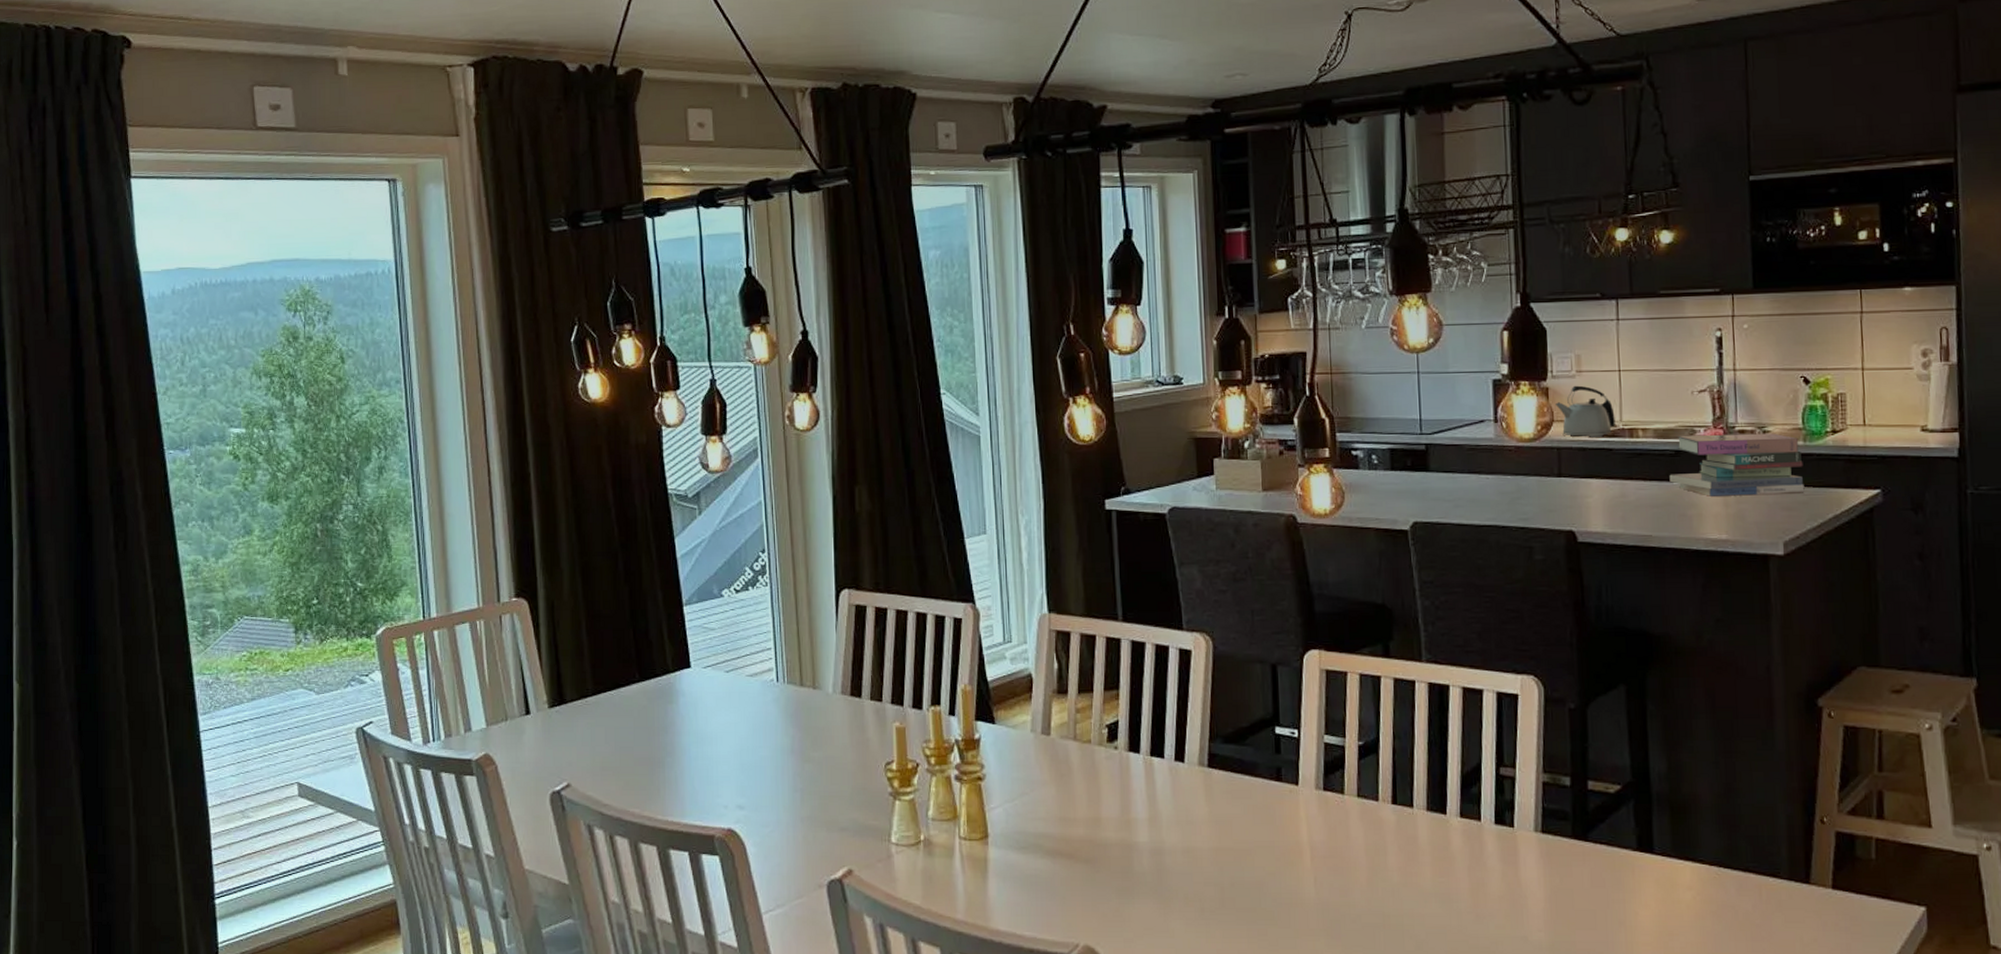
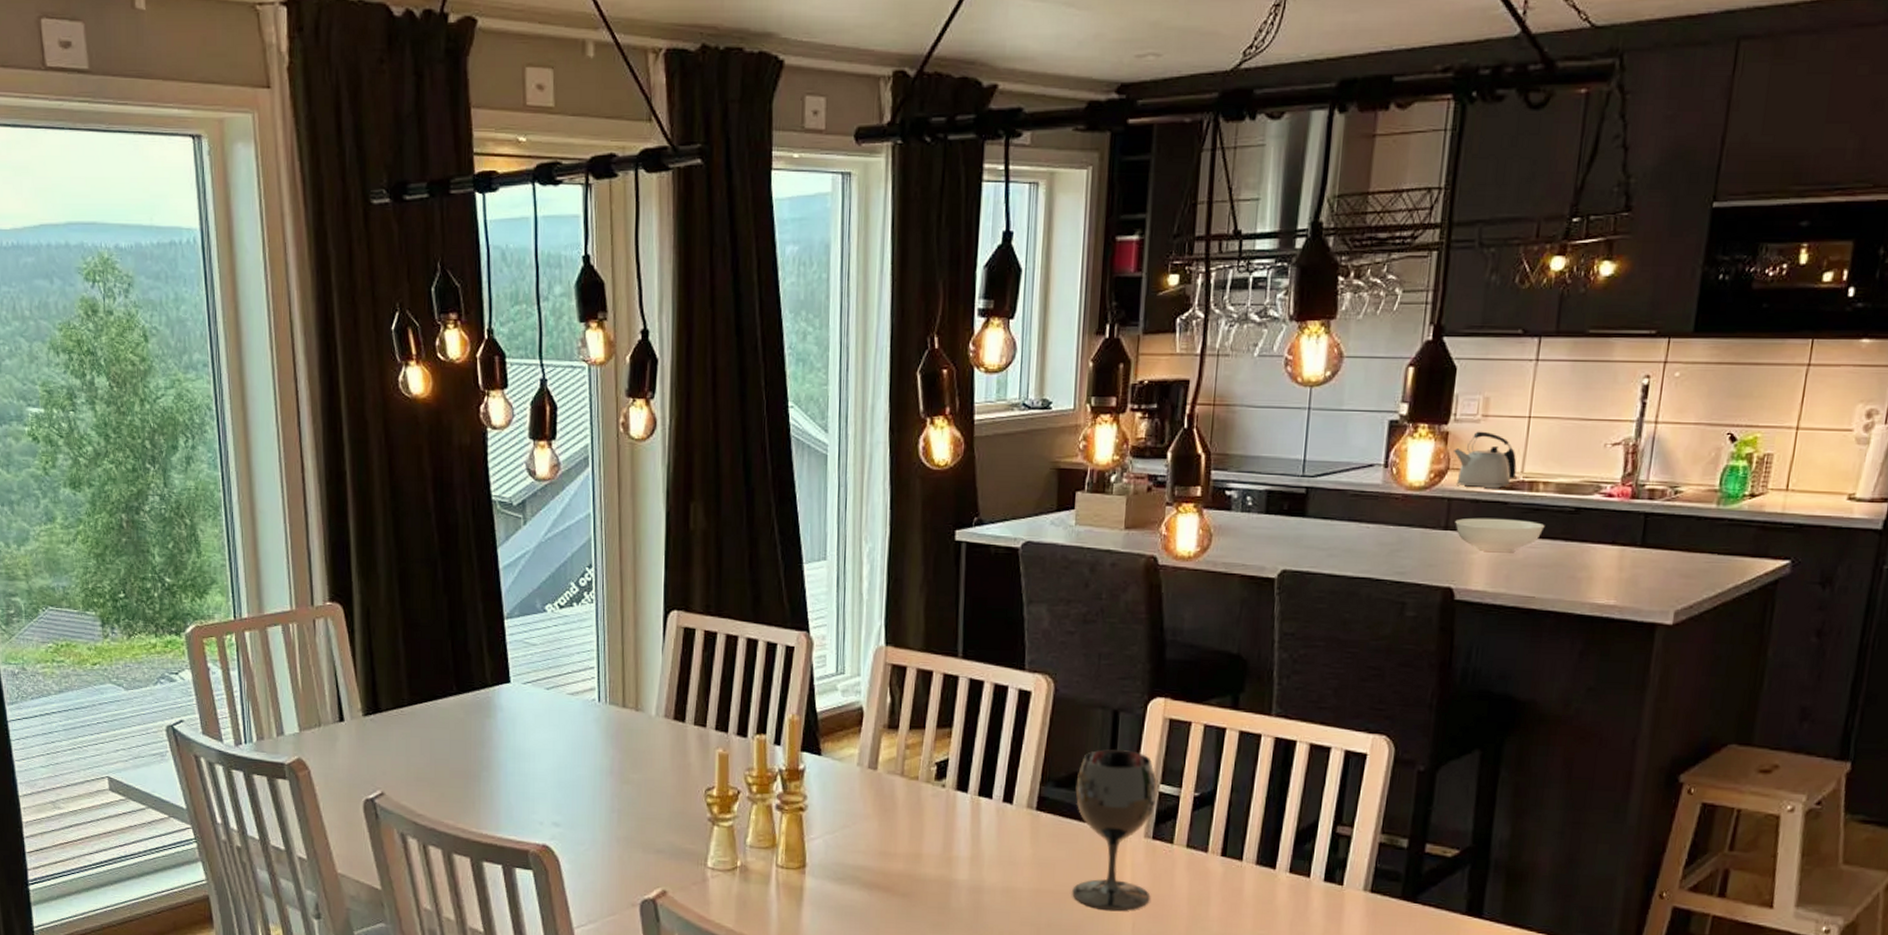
wine glass: none [1243,703,1328,865] -> present [1072,749,1157,911]
bowl: none [1567,464,1650,496] -> present [1455,517,1545,553]
books: present [1669,433,1805,496] -> none [1564,491,1712,562]

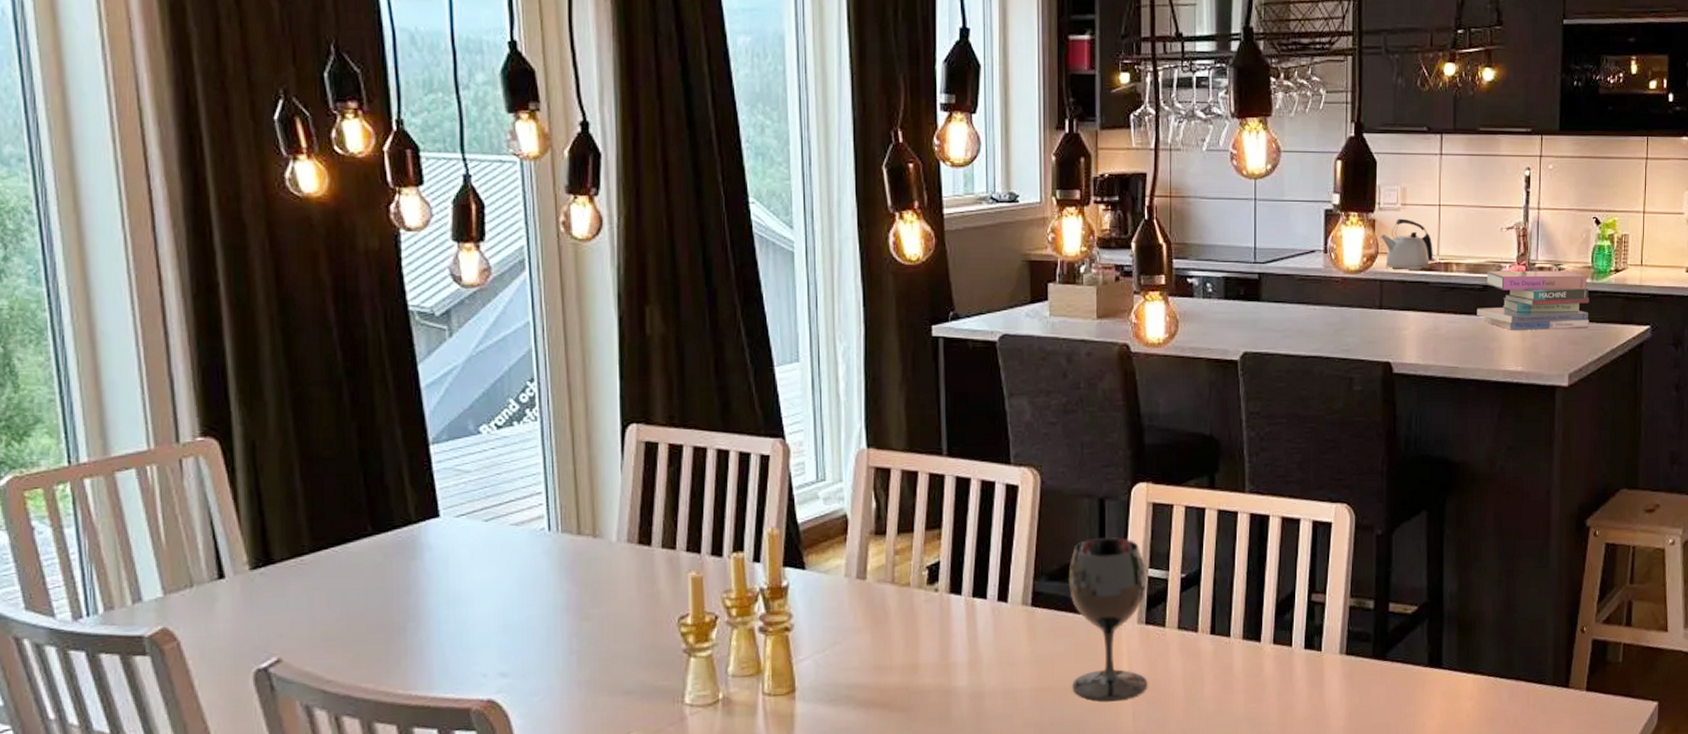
bowl: present [1455,517,1545,553] -> none [1388,297,1461,328]
books: none [1564,491,1712,562] -> present [1477,270,1590,330]

